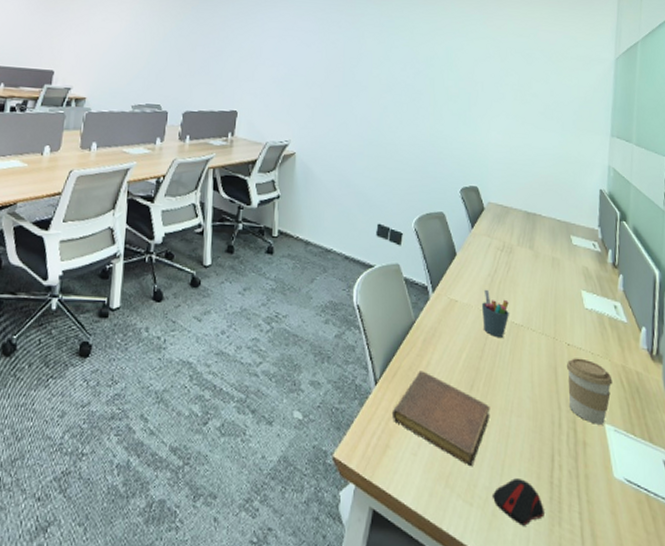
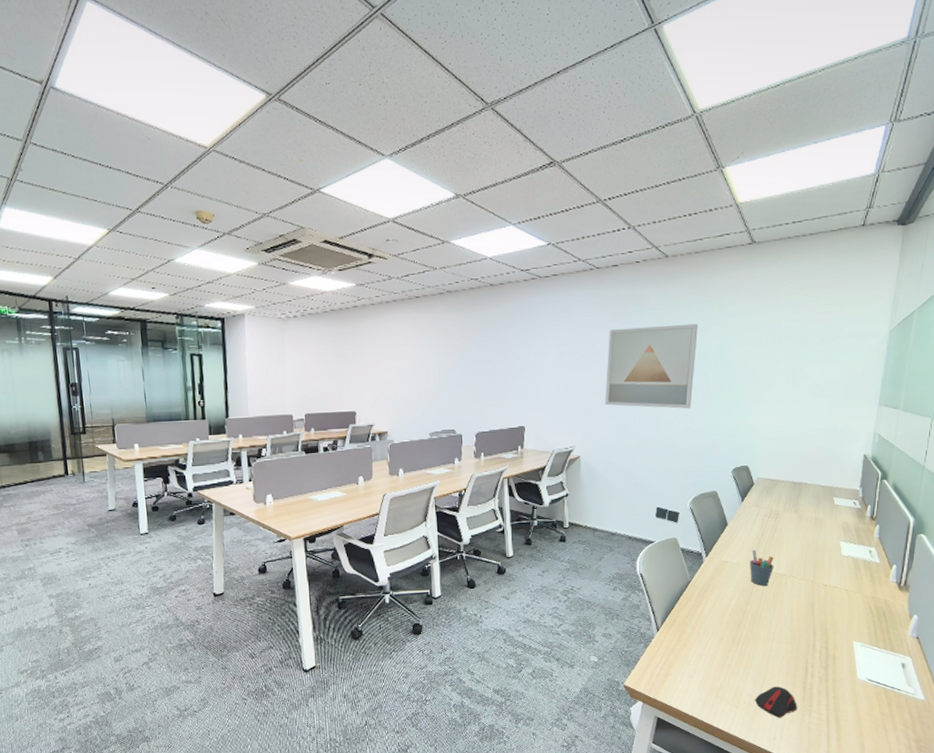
wall art: none [325,19,423,115] -> present [605,323,698,409]
notebook: present [393,370,490,465] -> none [672,617,755,681]
coffee cup: present [566,358,613,425] -> none [822,594,863,642]

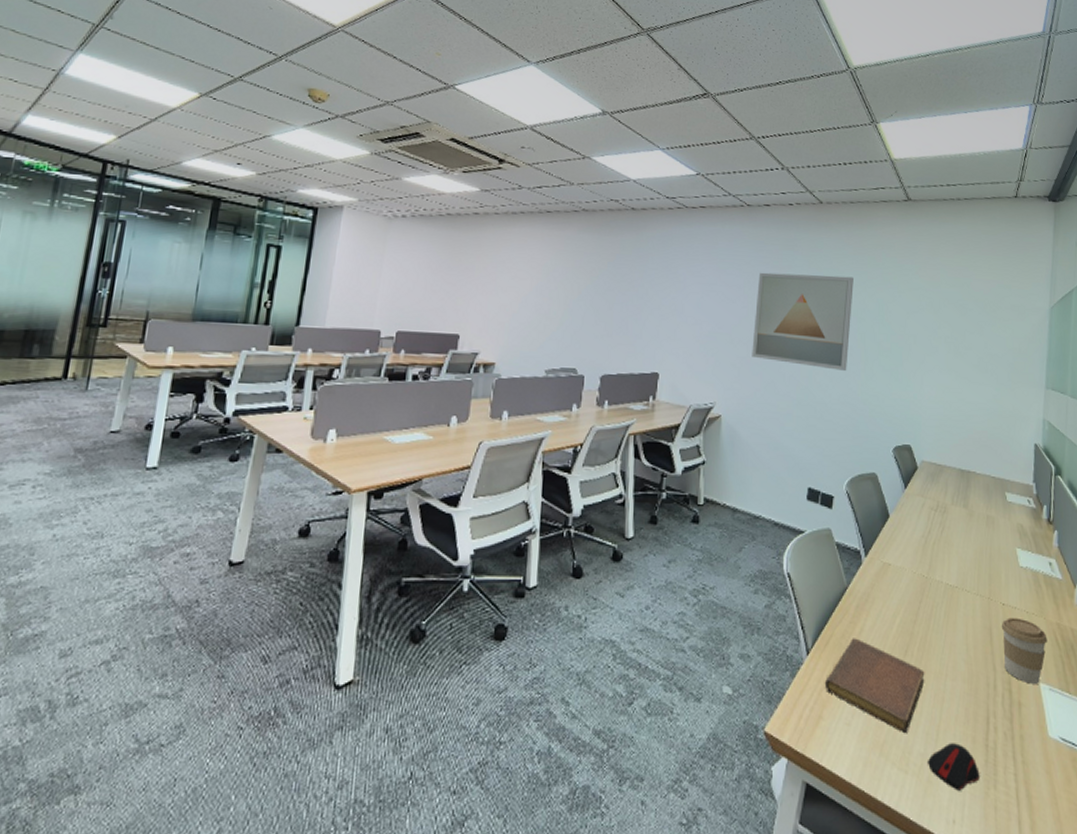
notebook: none [672,617,755,681] -> present [825,638,925,732]
pen holder: present [749,549,774,586] -> none [915,551,943,600]
coffee cup: none [822,594,863,642] -> present [1001,617,1048,684]

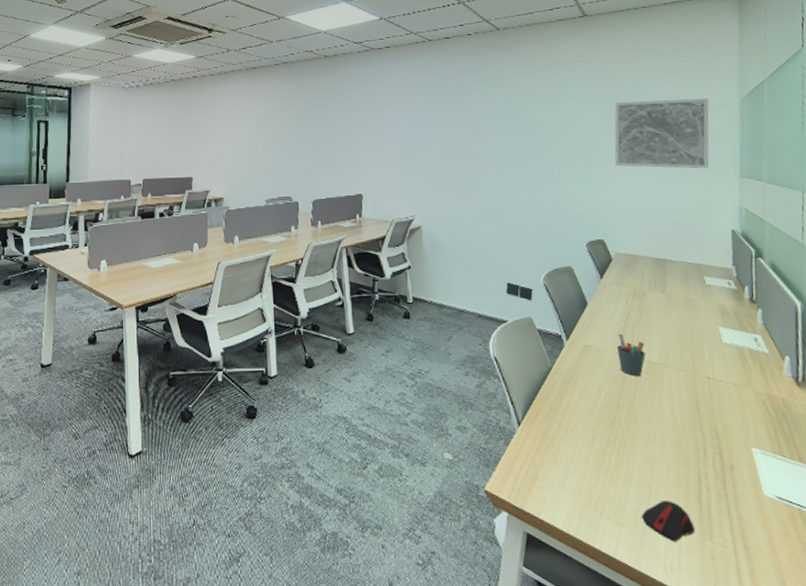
wall art: present [752,272,854,372] -> none [444,93,536,179]
notebook: present [825,638,925,732] -> none [537,411,634,491]
pen holder: none [915,551,943,600] -> present [616,333,646,376]
wall art: none [927,297,1021,376] -> present [614,99,709,169]
coffee cup: present [1001,617,1048,684] -> none [707,389,757,448]

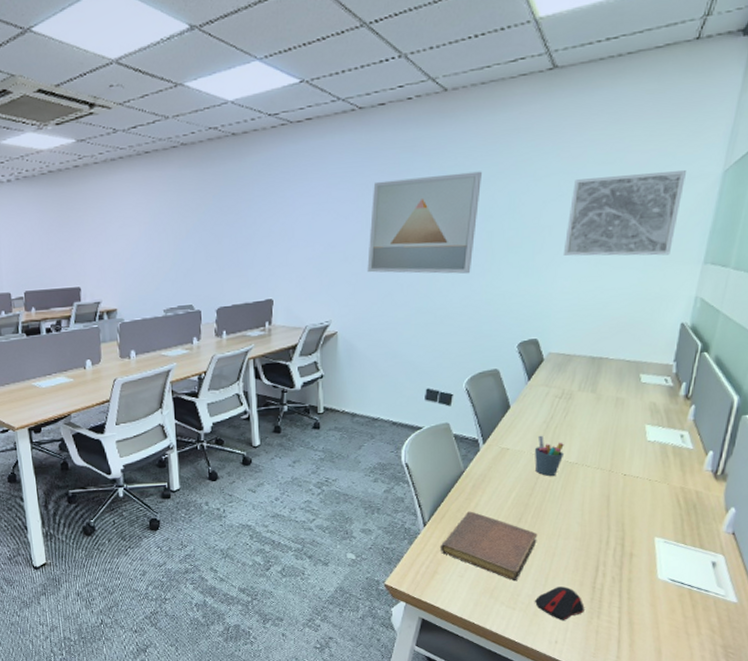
wall art: none [444,93,536,179] -> present [367,171,482,274]
notebook: none [537,411,634,491] -> present [441,511,538,580]

